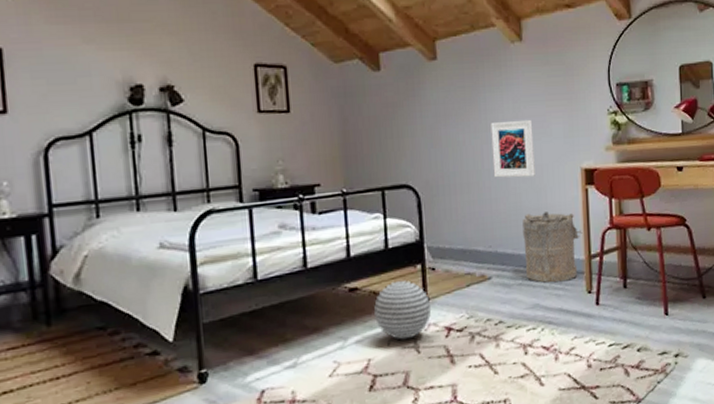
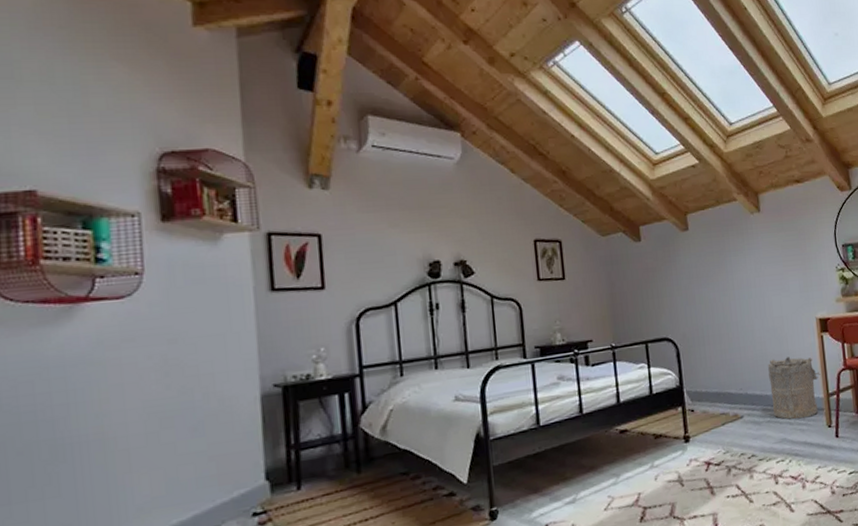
decorative ball: present [374,279,432,340] -> none [642,421,693,475]
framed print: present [490,119,535,178] -> none [736,278,777,329]

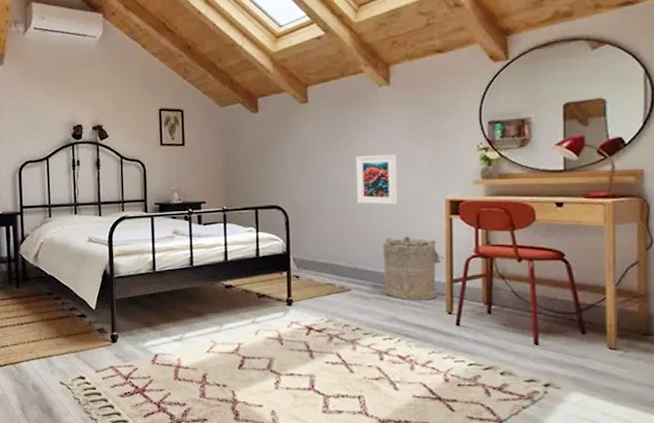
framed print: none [736,278,777,329] -> present [355,154,398,205]

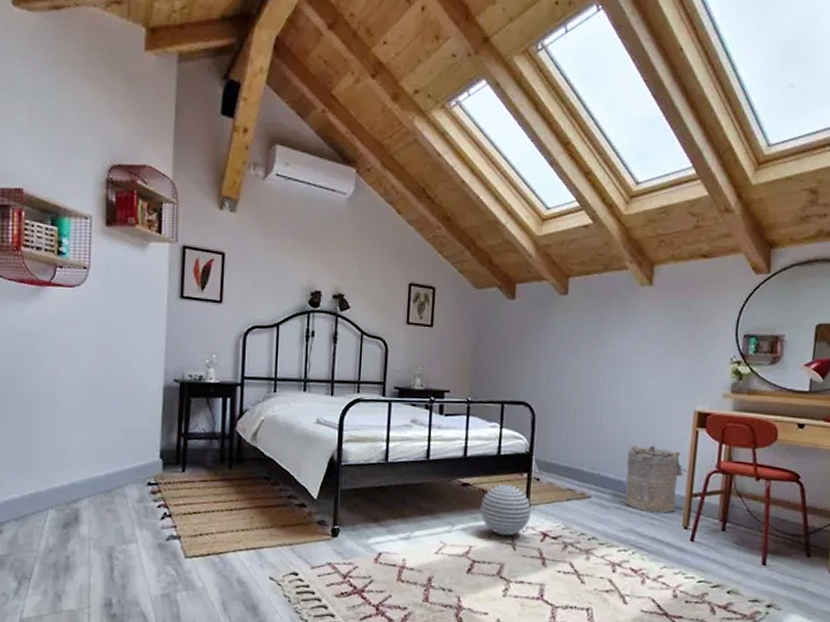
decorative ball: none [245,283,295,332] -> present [480,484,532,536]
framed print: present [355,154,398,205] -> none [606,357,652,412]

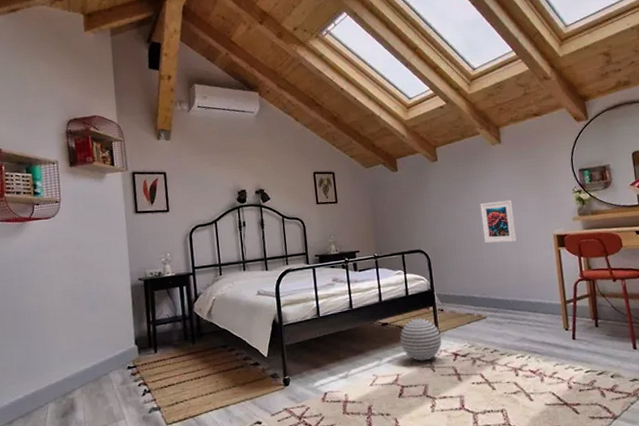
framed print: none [606,357,652,412] -> present [480,199,517,244]
laundry hamper: present [625,445,687,514] -> none [508,268,558,322]

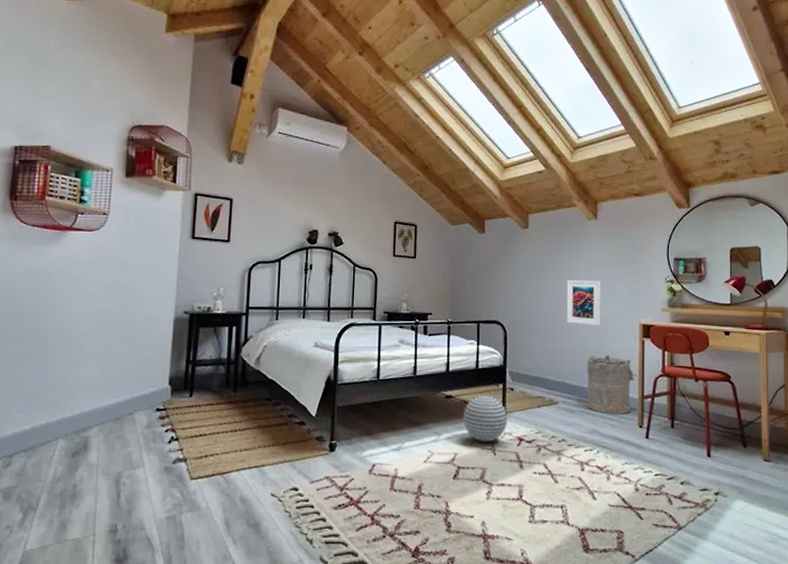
laundry hamper: none [508,268,558,322] -> present [587,355,638,415]

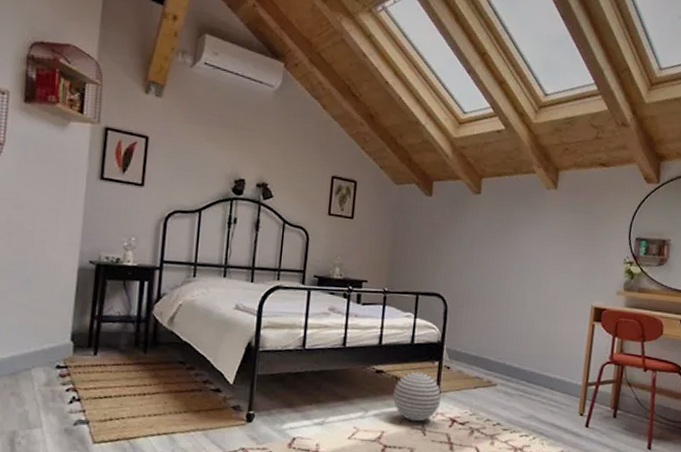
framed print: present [566,279,601,326] -> none [513,254,555,306]
laundry hamper: present [587,355,638,415] -> none [527,336,584,401]

